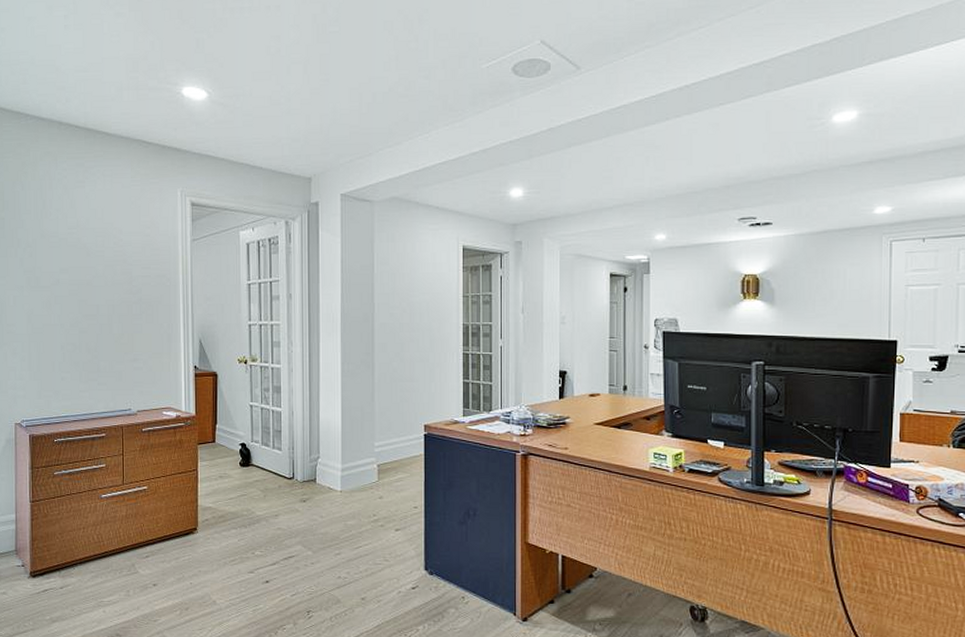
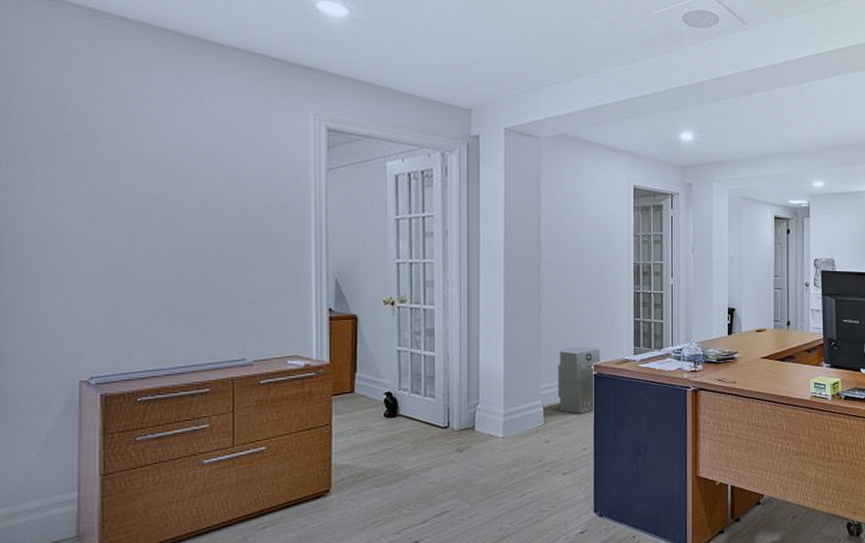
air purifier: none [390,407,431,473] -> present [558,347,601,414]

